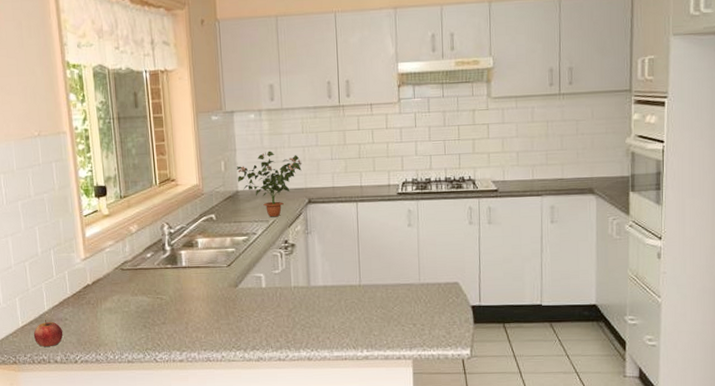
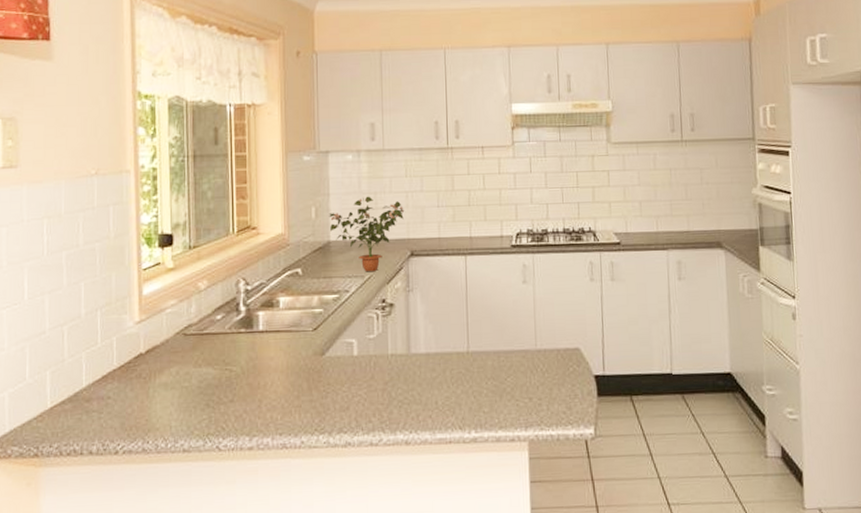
apple: present [33,319,63,347] -> none [64,398,103,434]

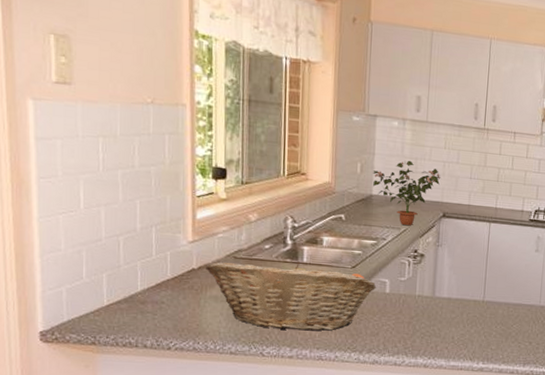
fruit basket: none [154,330,343,416] -> present [206,261,377,331]

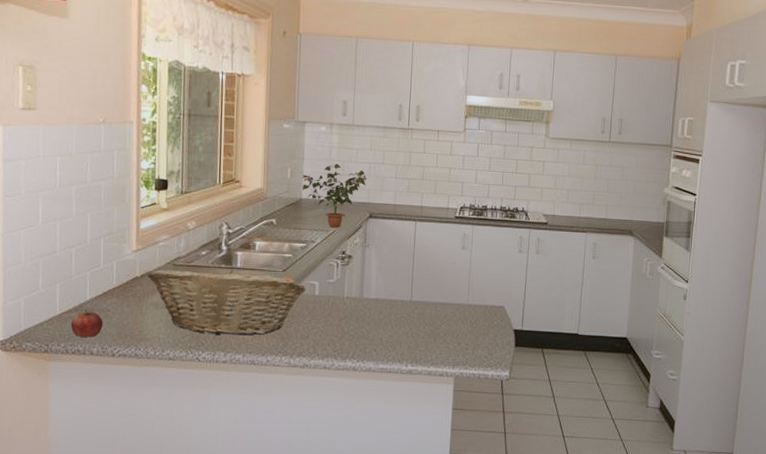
apple: none [120,300,157,330] -> present [70,309,104,337]

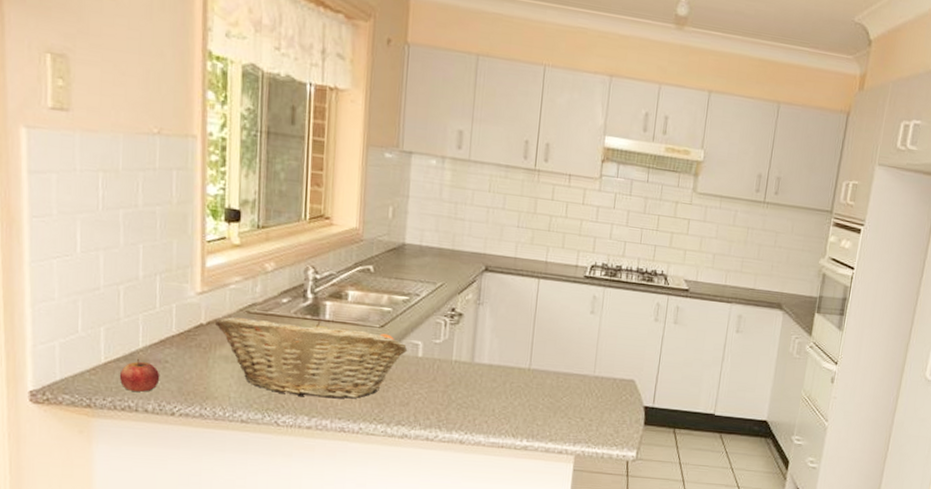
potted plant: present [302,163,367,228] -> none [406,204,484,281]

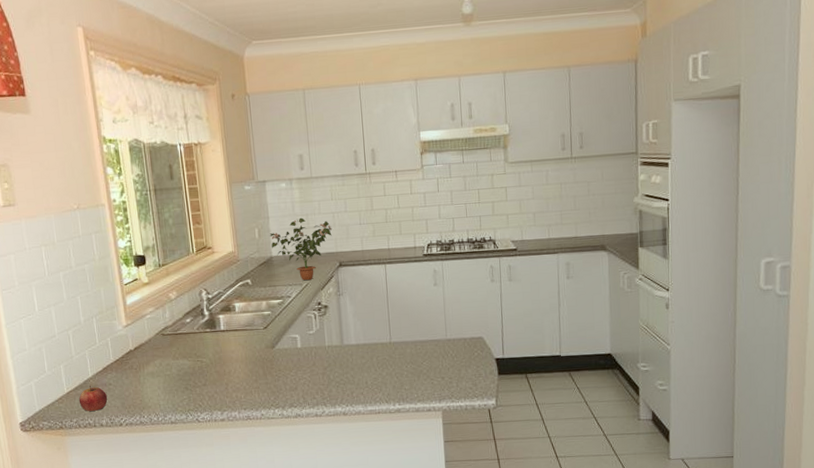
fruit basket: present [215,317,408,398] -> none [140,330,289,396]
potted plant: none [406,204,484,281] -> present [269,217,333,281]

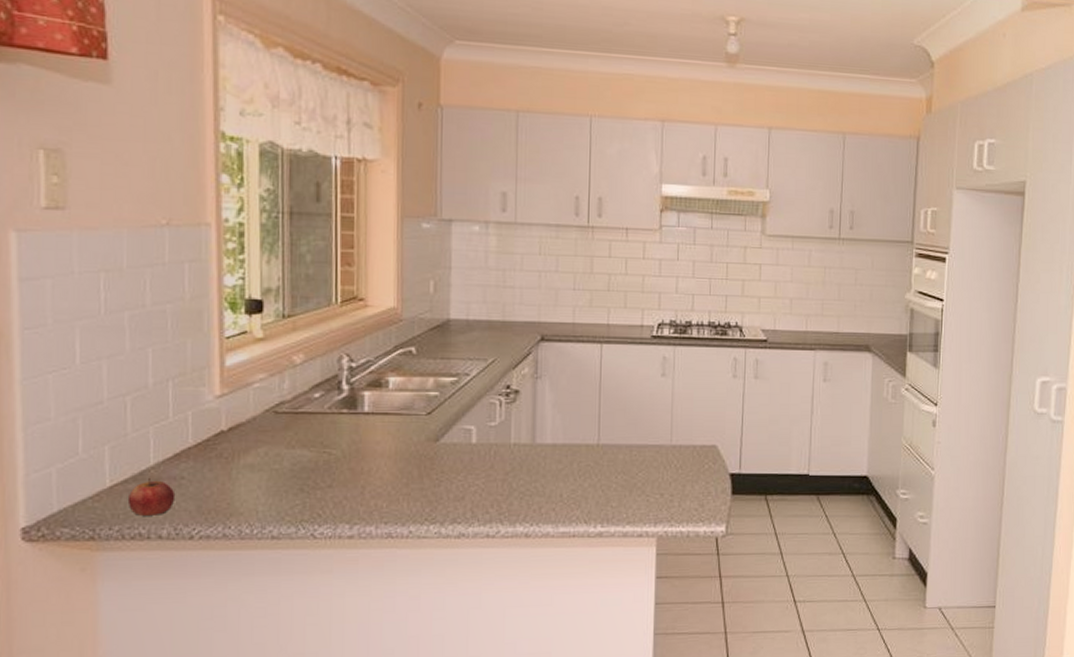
potted plant: present [269,217,333,281] -> none [450,272,537,356]

